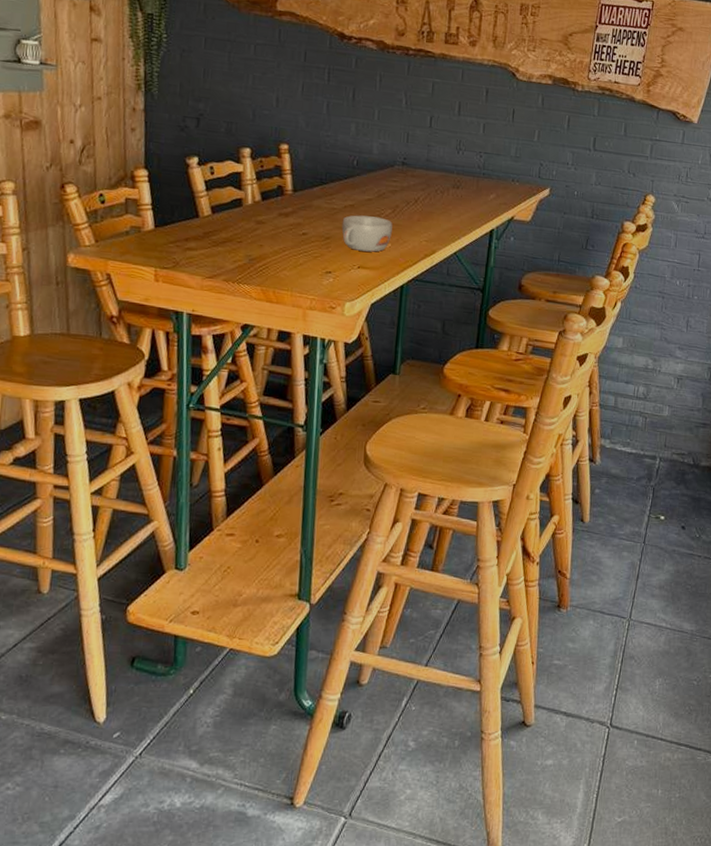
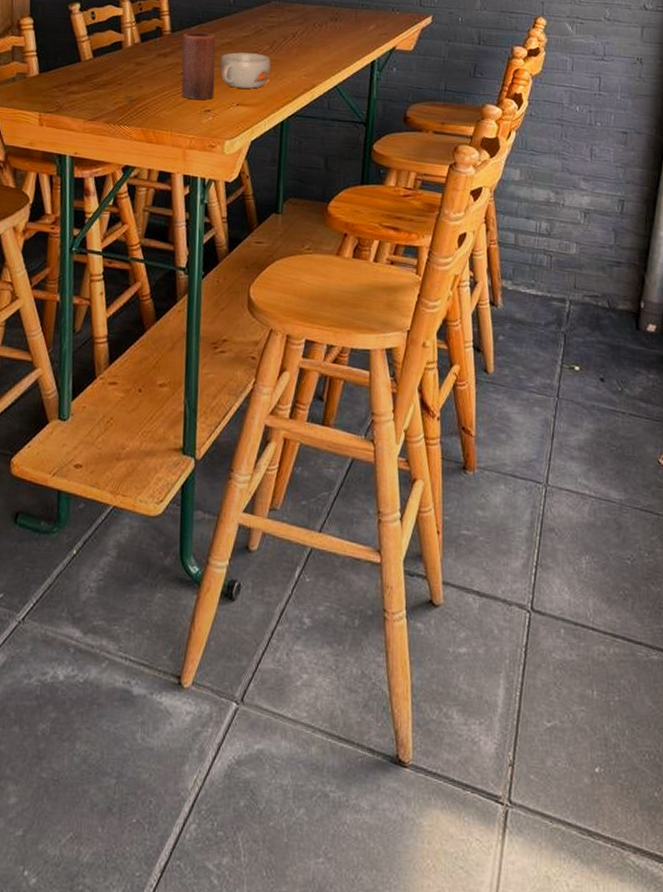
candle: none [302,192,338,262] -> present [181,31,216,100]

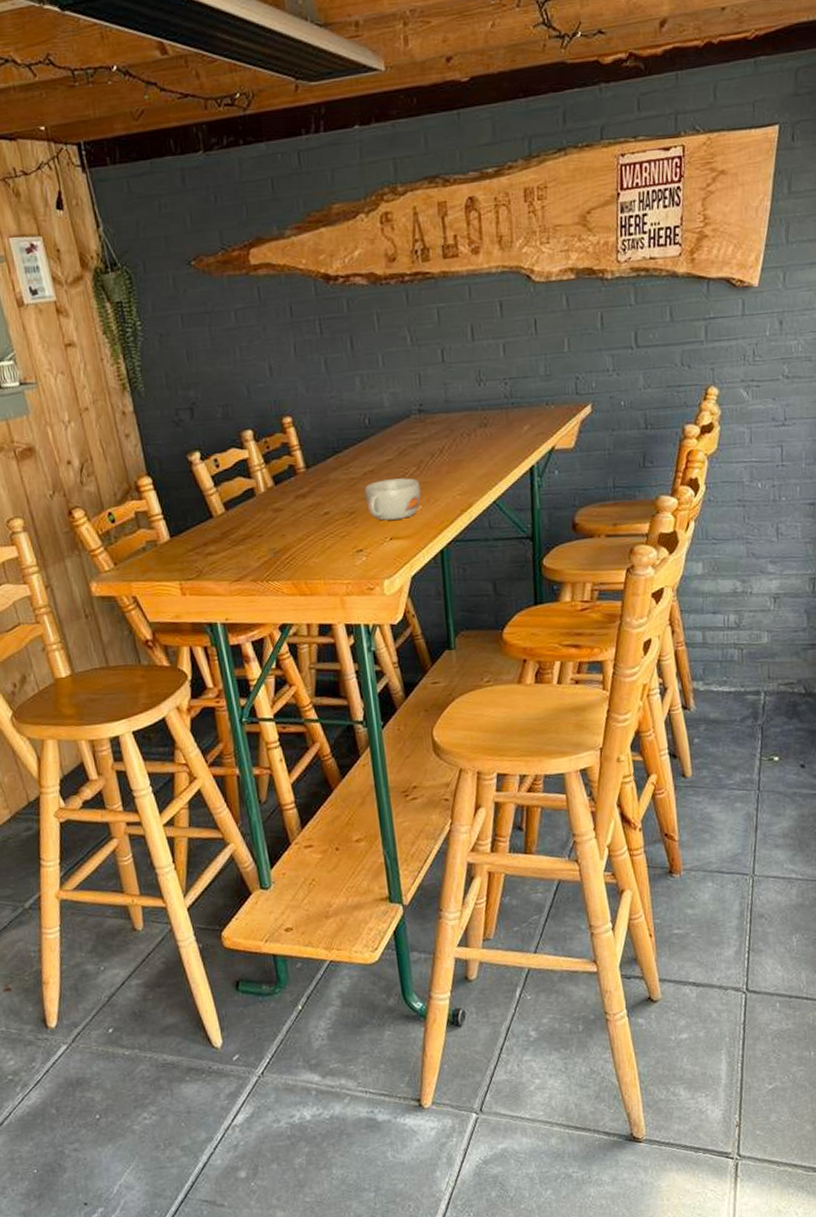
candle: present [181,31,216,100] -> none [319,462,364,541]

